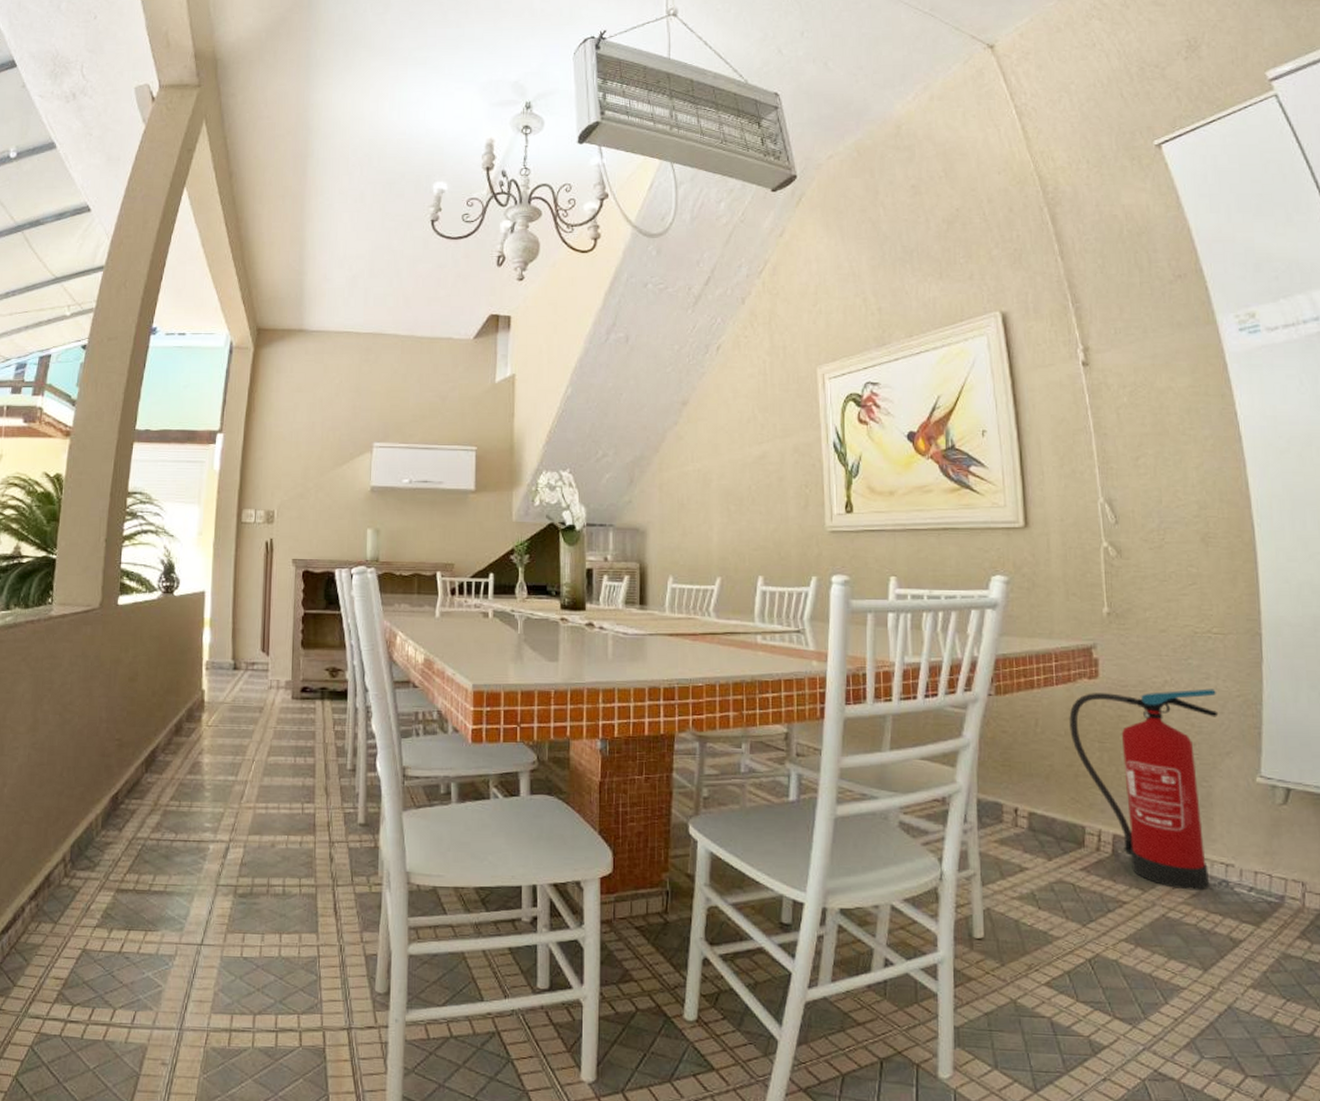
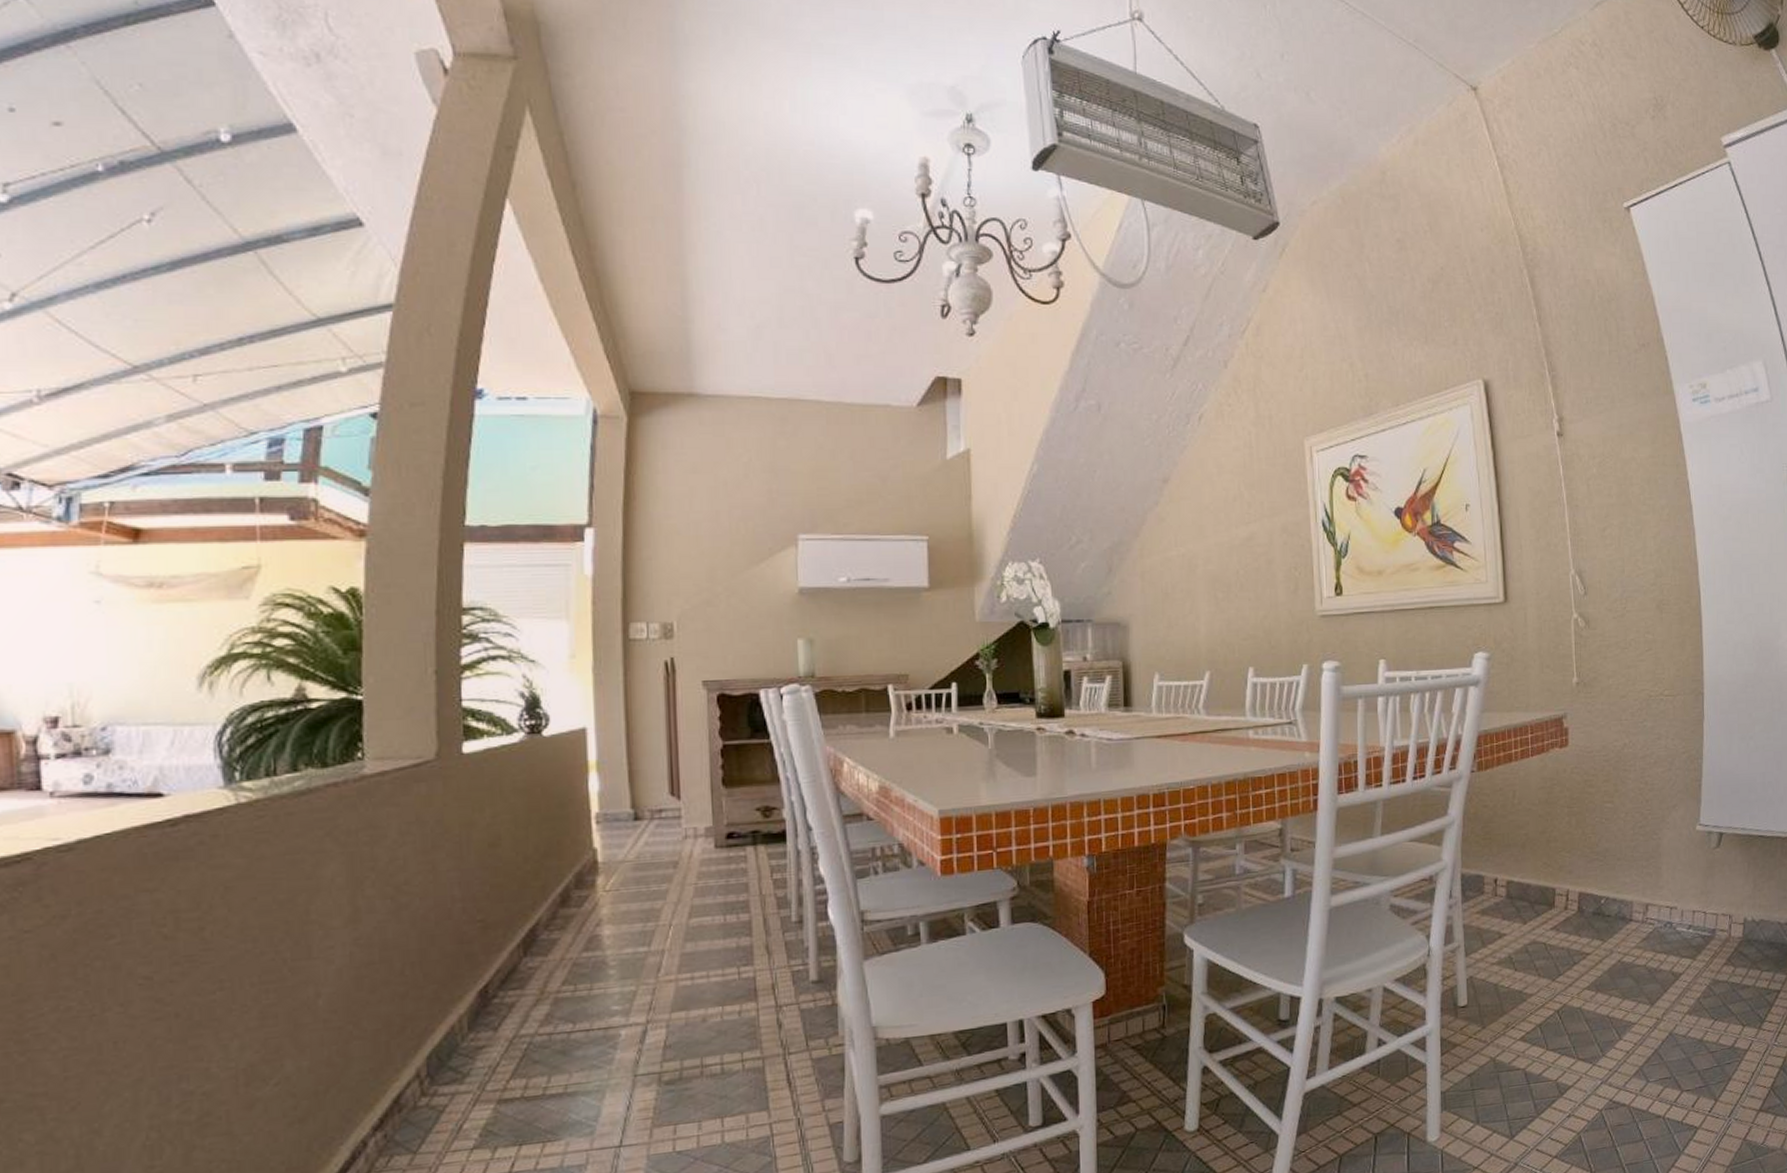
fire extinguisher: present [1069,689,1219,891] -> none [1542,748,1668,936]

